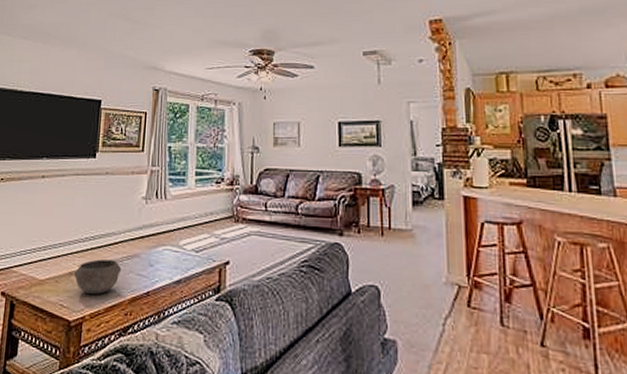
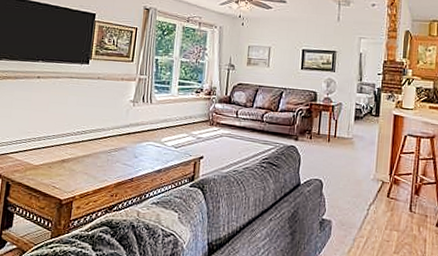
bowl: present [73,259,122,294] -> none [66,150,110,179]

